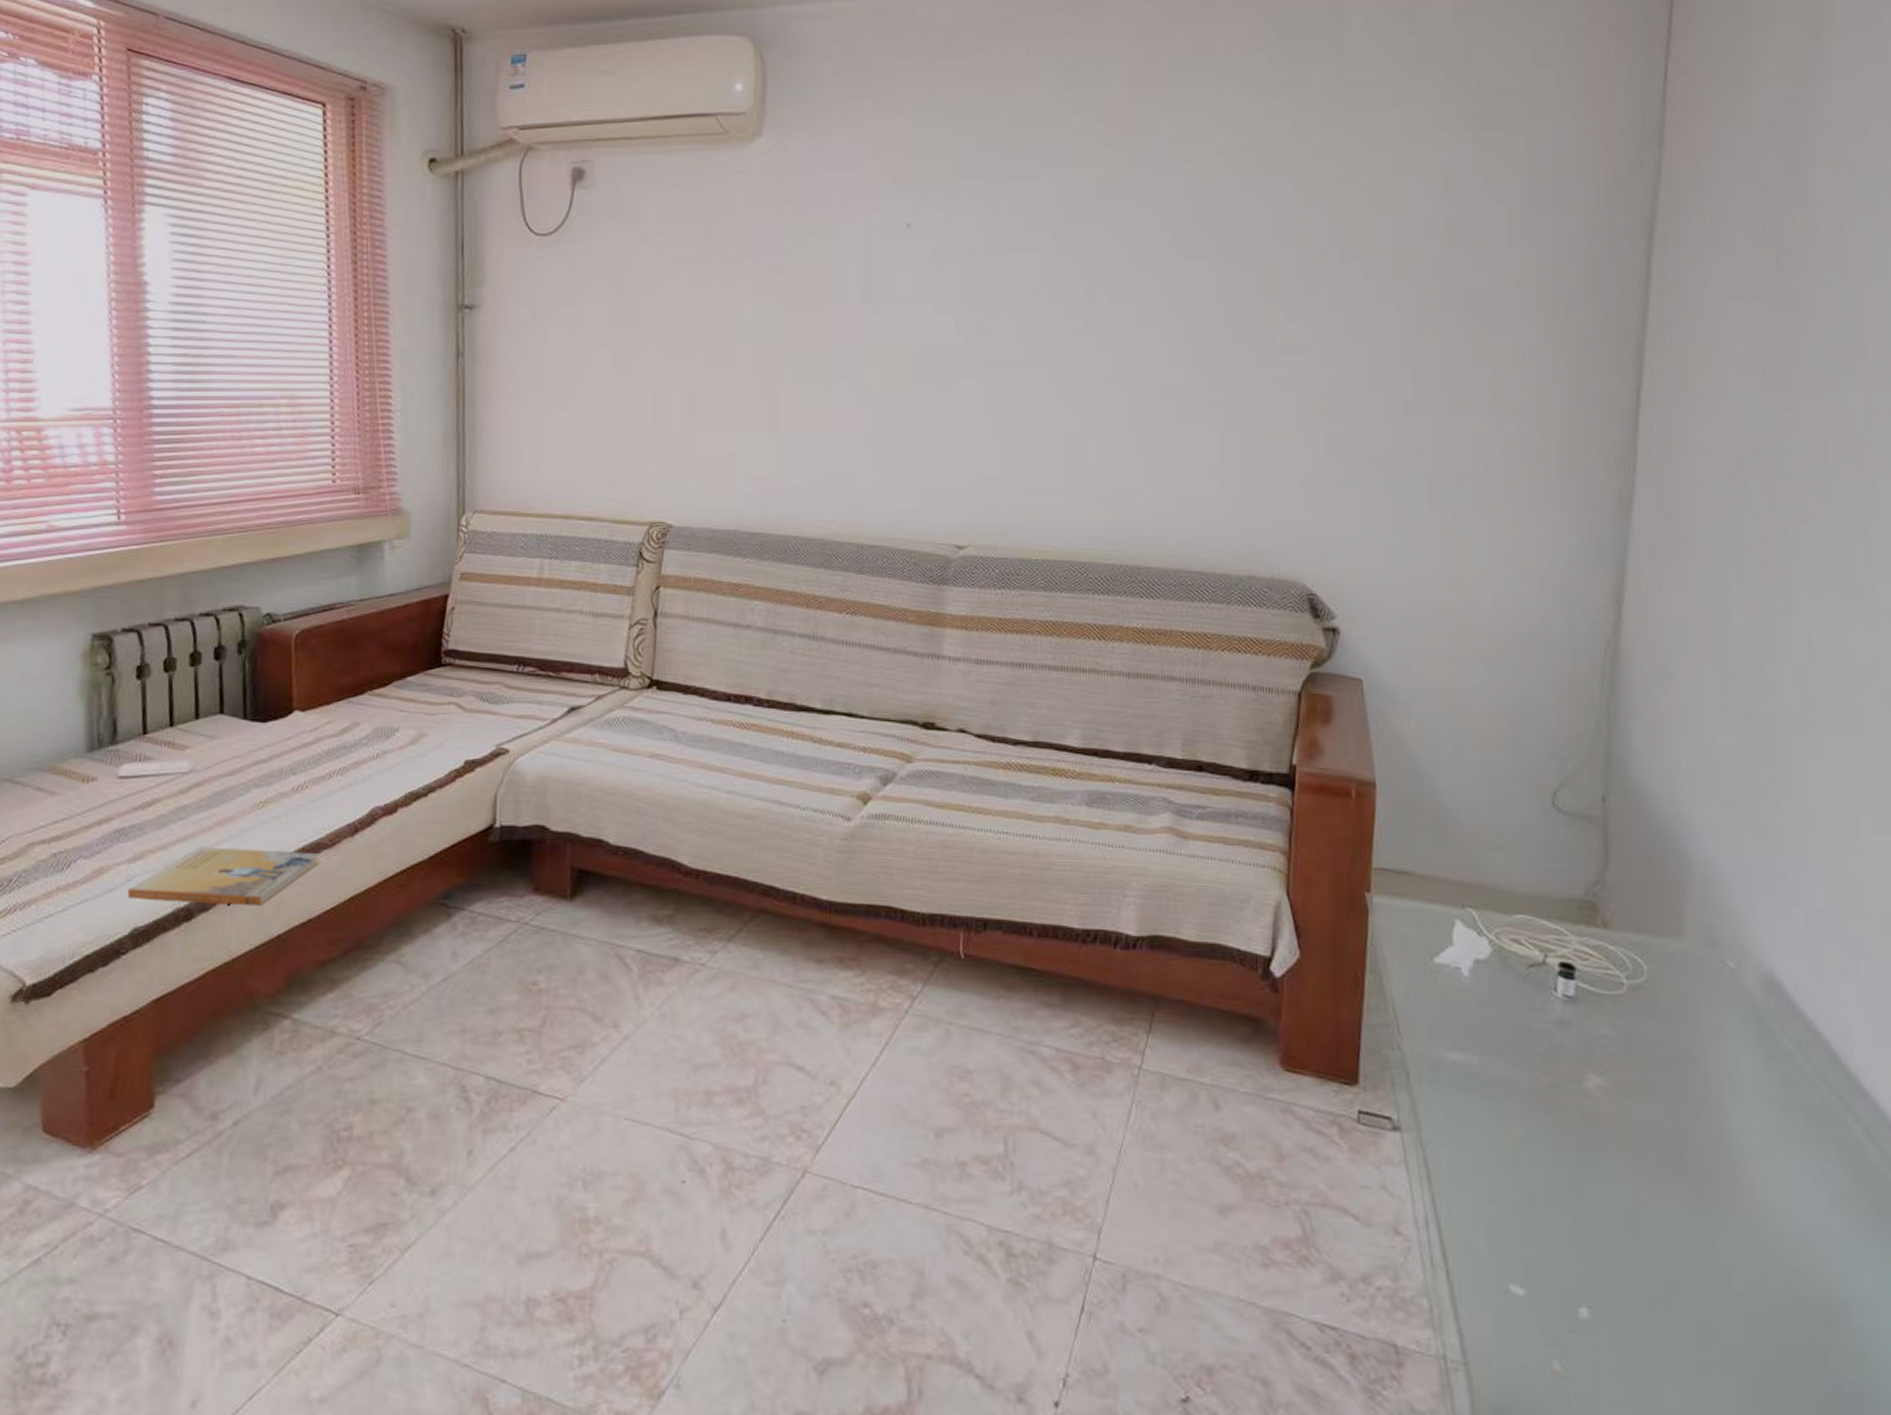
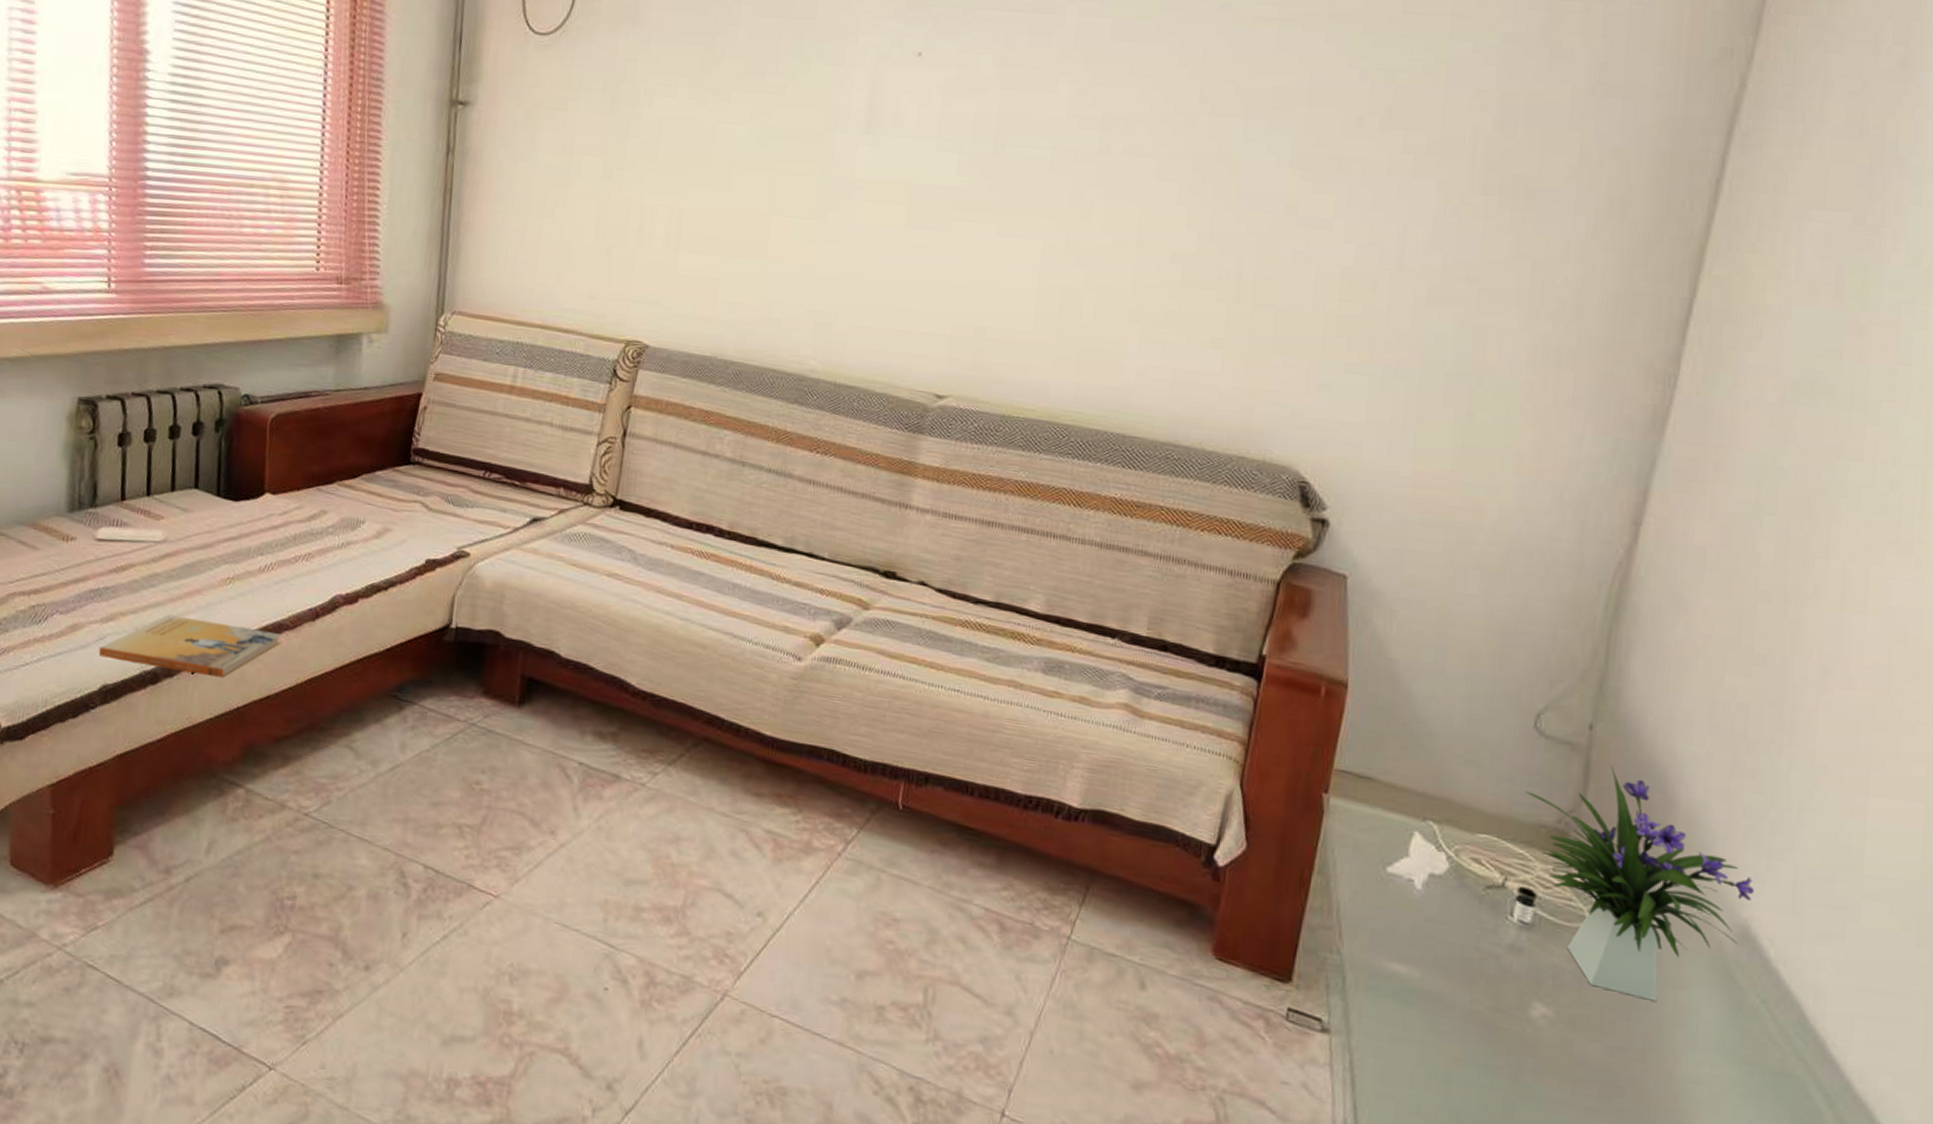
flower arrangement: none [1553,833,1772,1058] -> present [1526,765,1754,1002]

